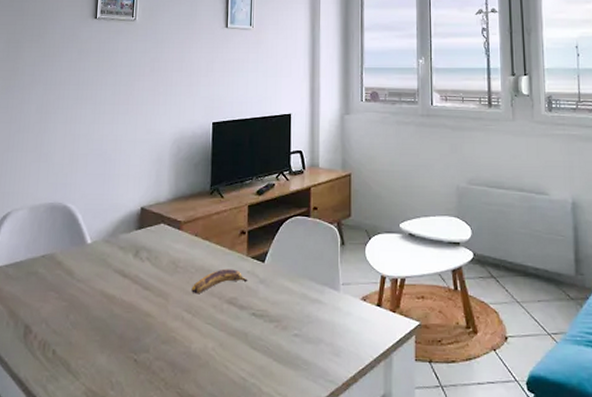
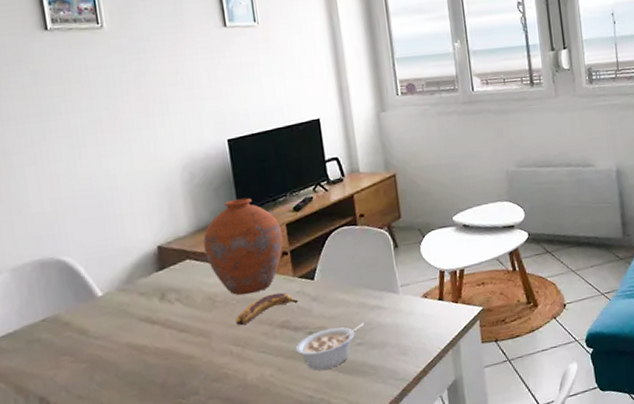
vase: none [177,175,244,266] -> present [203,197,283,296]
legume: none [238,313,303,354] -> present [295,322,364,371]

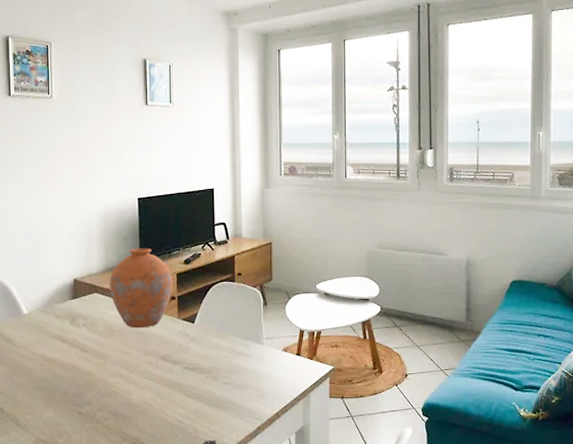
banana: present [236,292,299,326] -> none [128,330,180,354]
legume: present [295,322,364,371] -> none [173,365,231,400]

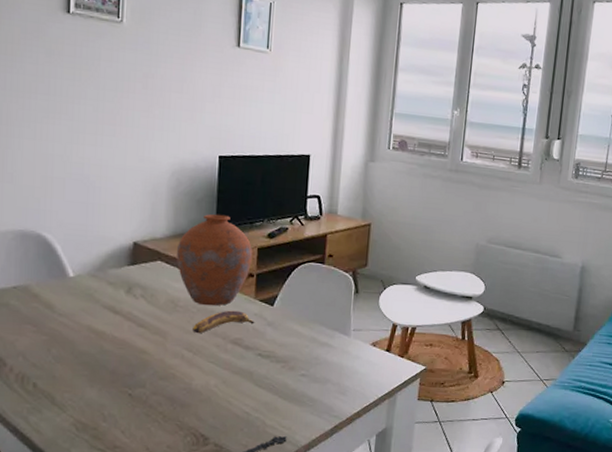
banana: none [128,330,180,354] -> present [192,310,255,334]

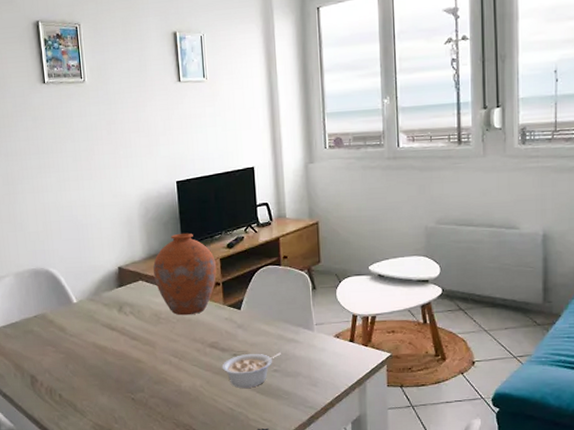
banana: present [192,310,255,334] -> none [175,317,227,341]
legume: none [243,354,312,392] -> present [222,352,281,388]

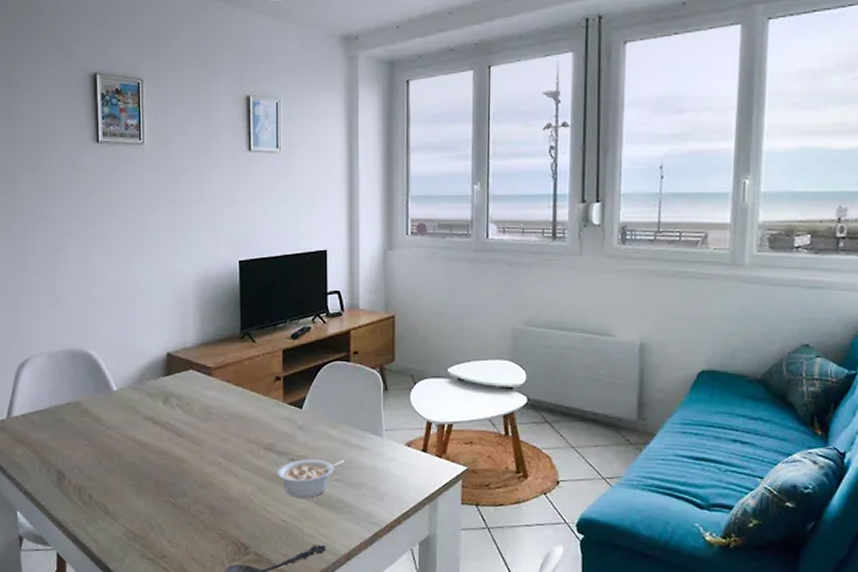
vase: present [153,232,217,316] -> none [207,319,278,412]

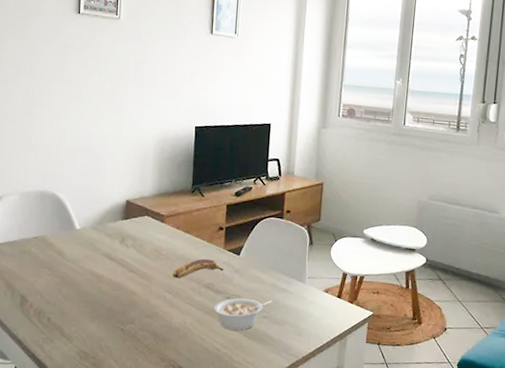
banana: none [226,415,286,441] -> present [173,258,224,279]

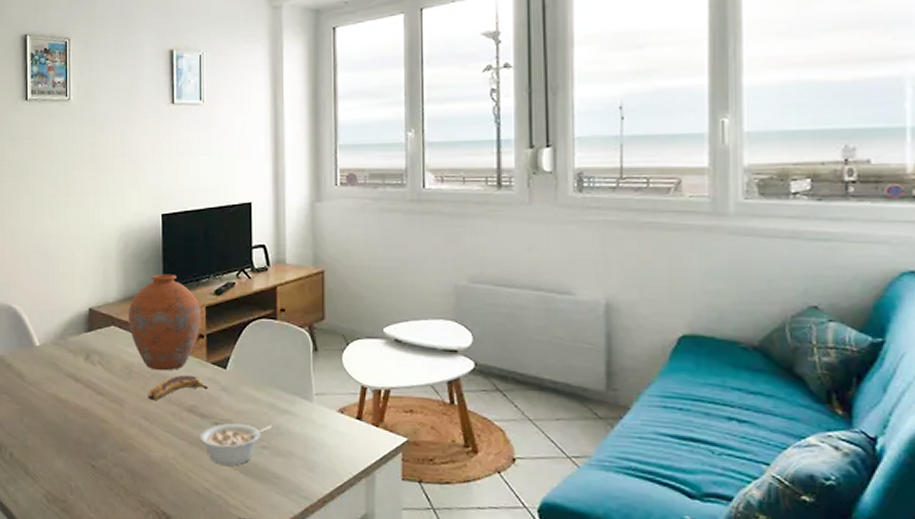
vase: none [160,176,223,255] -> present [129,273,202,371]

